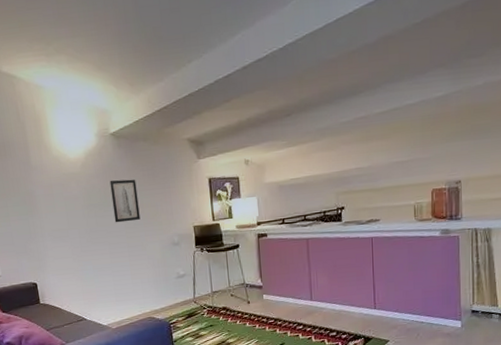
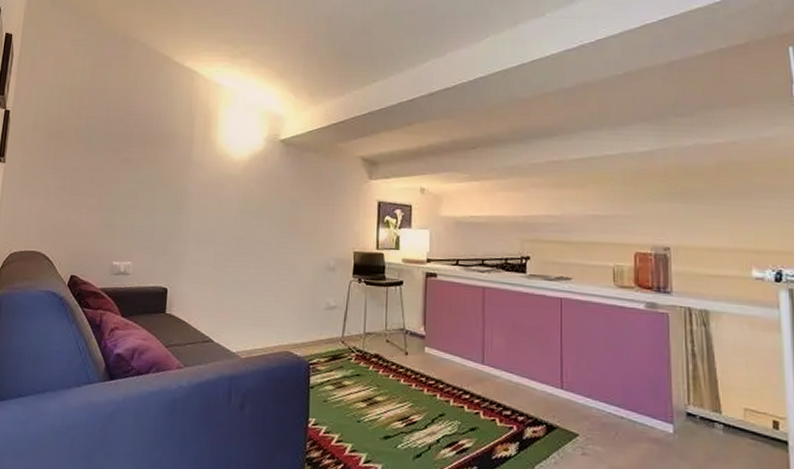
wall art: present [109,179,140,223] -> none [267,187,299,236]

